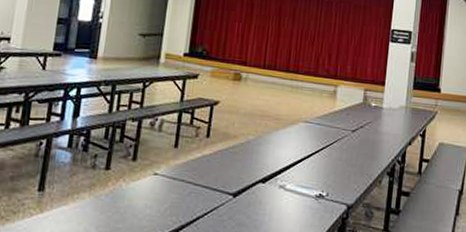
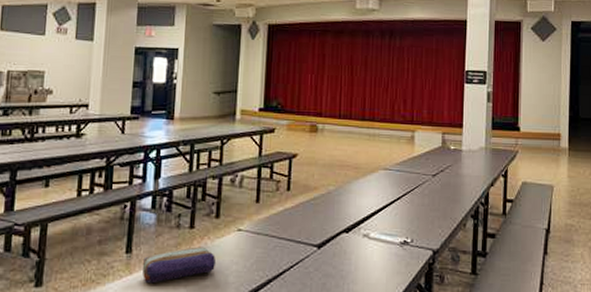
pencil case: none [53,188,130,223] -> present [142,246,215,284]

